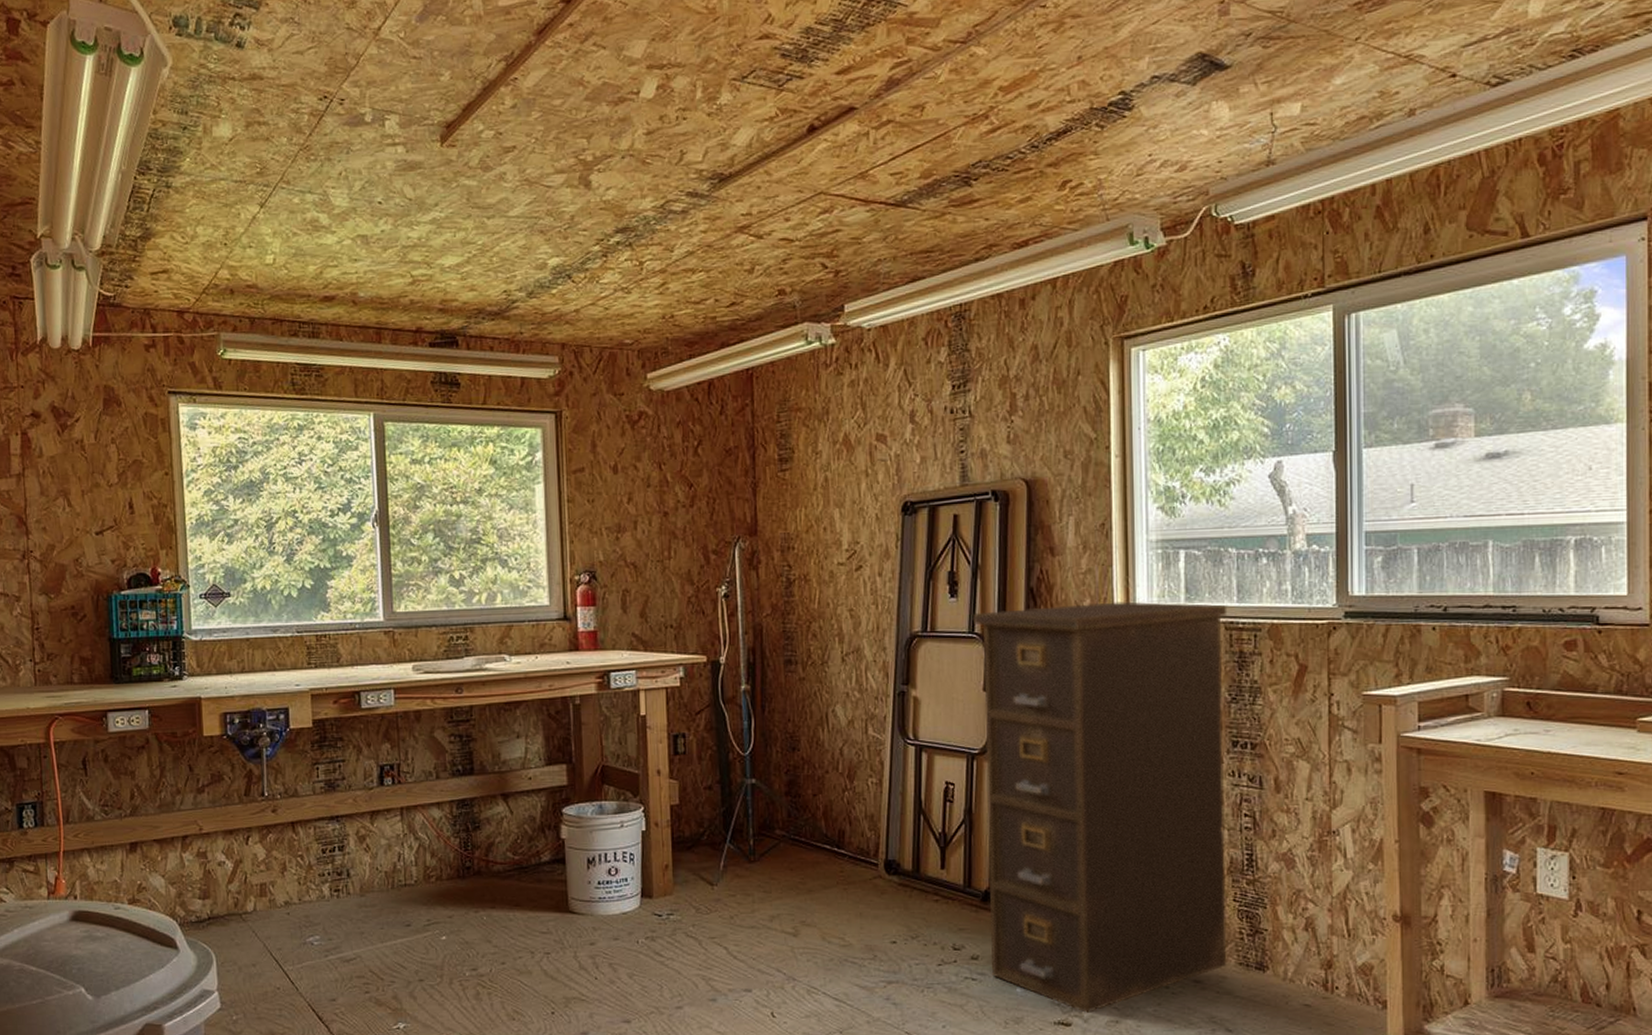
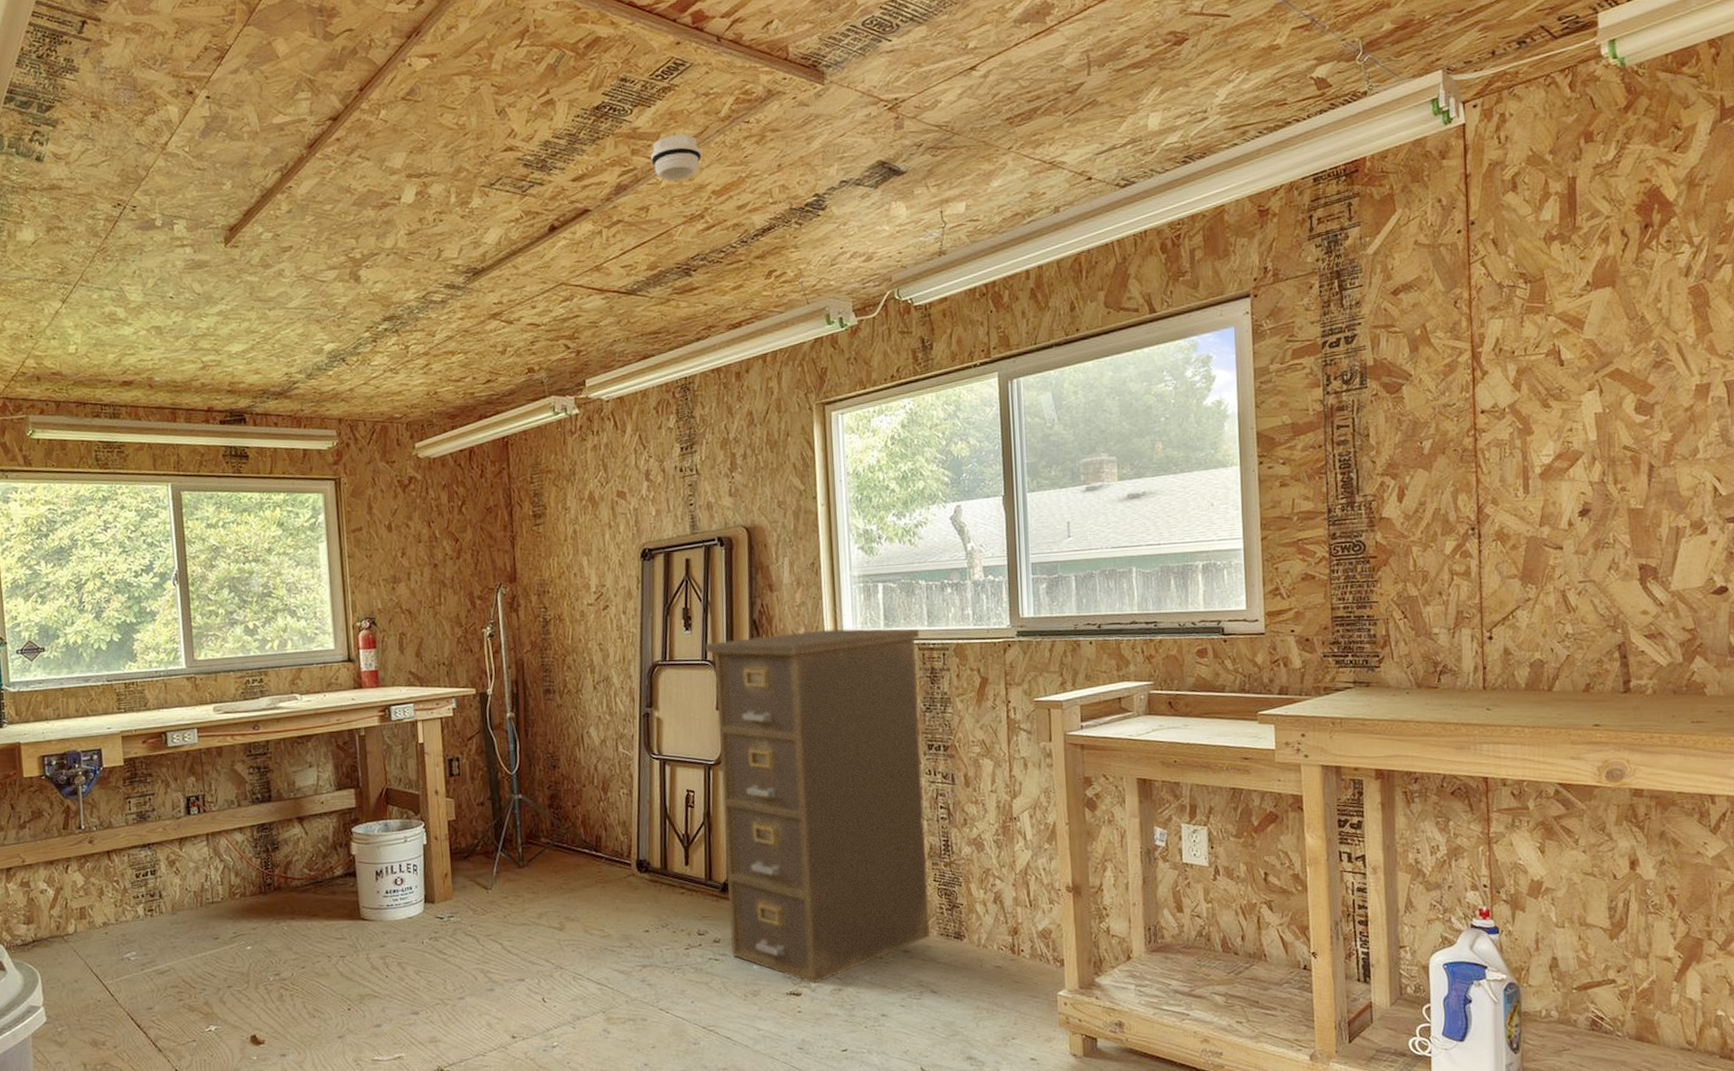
smoke detector: none [929,21,988,75] -> present [651,135,702,181]

